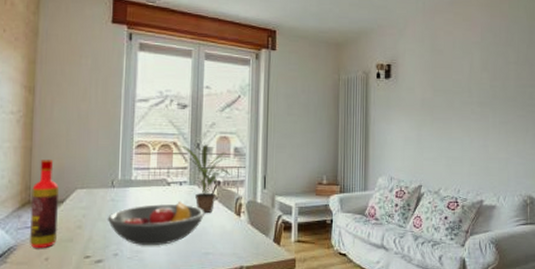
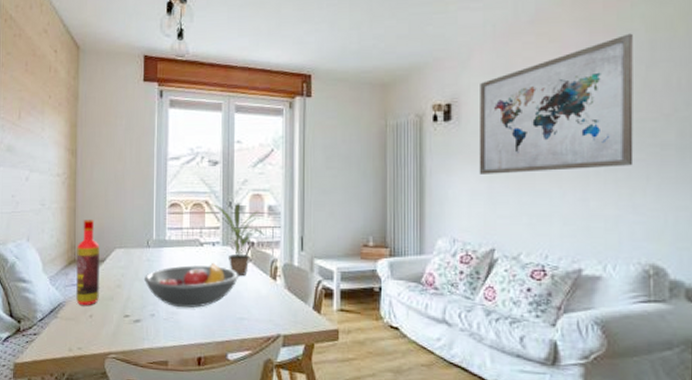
wall art: none [411,19,519,124] -> present [479,33,634,174]

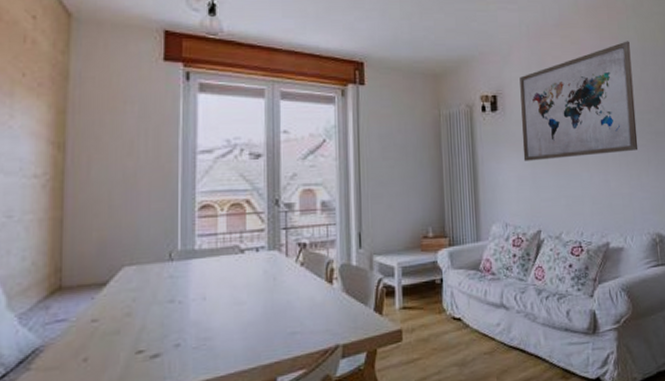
bottle: present [76,220,99,306] -> none [62,232,99,348]
fruit bowl: present [143,262,239,308] -> none [164,271,290,331]
potted plant: present [208,203,265,277] -> none [249,200,319,284]

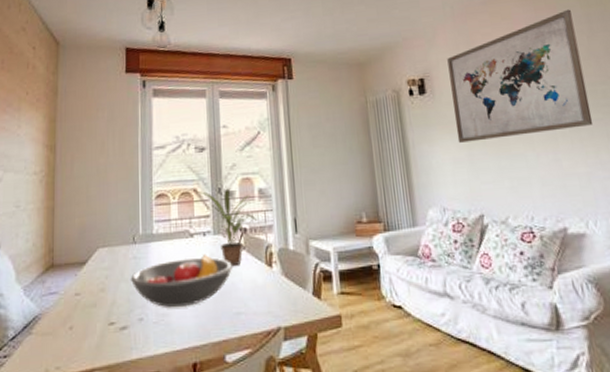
fruit bowl: none [164,271,290,331] -> present [130,253,233,308]
potted plant: none [249,200,319,284] -> present [196,188,258,267]

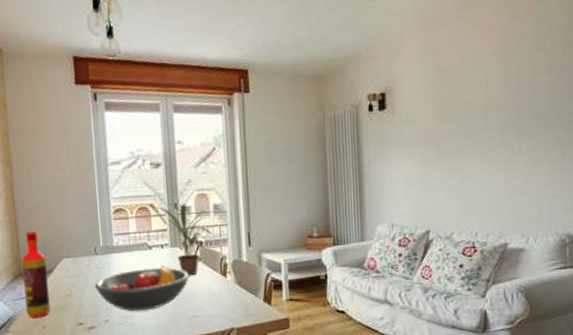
bottle: none [54,219,81,317] -> present [22,231,50,318]
wall art: present [447,9,594,143] -> none [412,15,552,161]

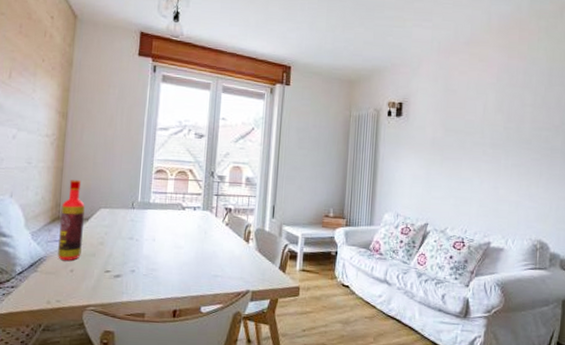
fruit bowl: present [94,264,190,311] -> none [126,225,216,266]
potted plant: present [153,203,213,276] -> none [192,172,242,238]

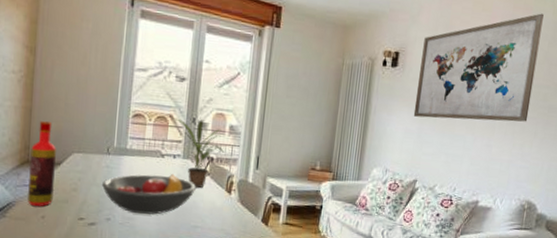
fruit bowl: none [126,225,216,266] -> present [101,173,197,215]
potted plant: none [192,172,242,238] -> present [172,118,225,188]
wall art: none [420,61,538,164] -> present [413,13,544,122]

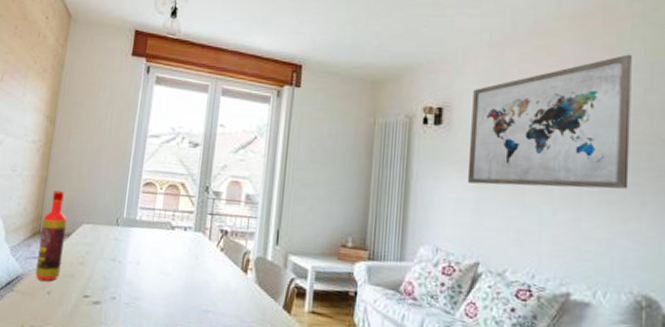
fruit bowl: present [101,173,197,215] -> none [108,248,209,295]
potted plant: present [172,118,225,188] -> none [184,186,240,266]

